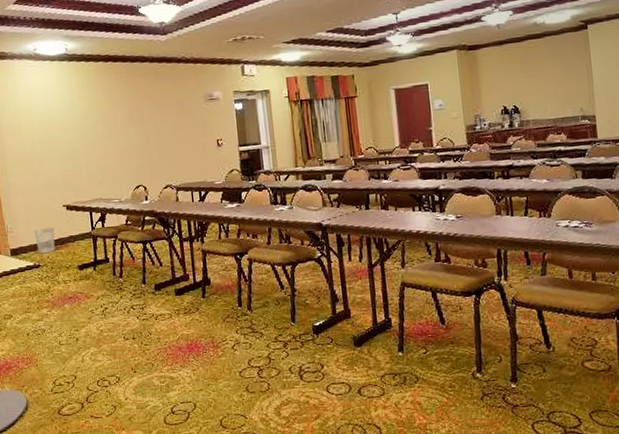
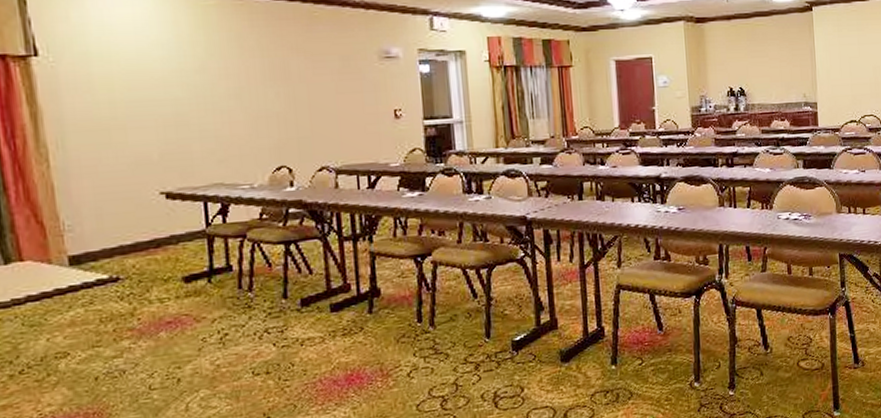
wastebasket: present [34,226,55,254] -> none [111,222,146,262]

